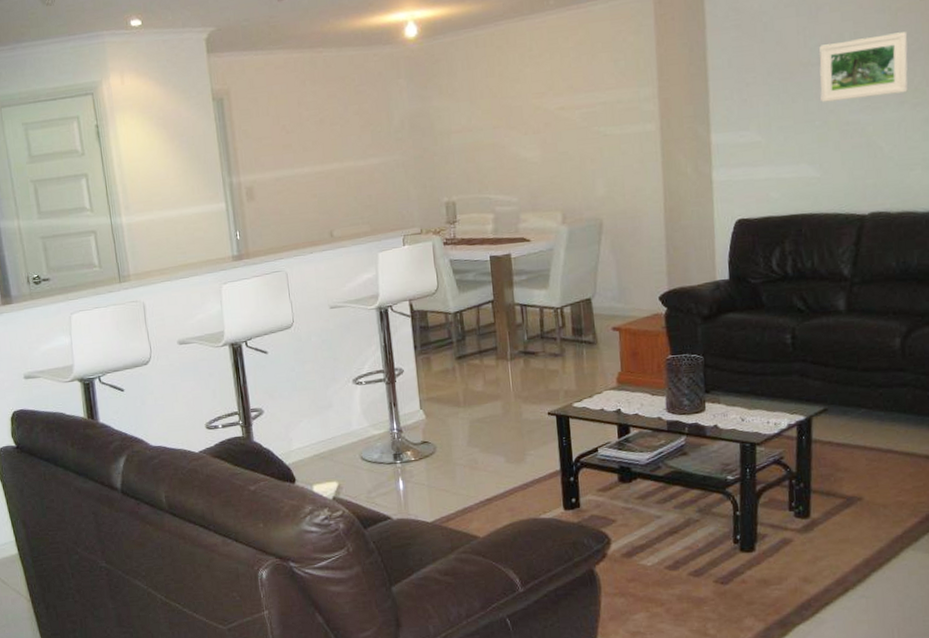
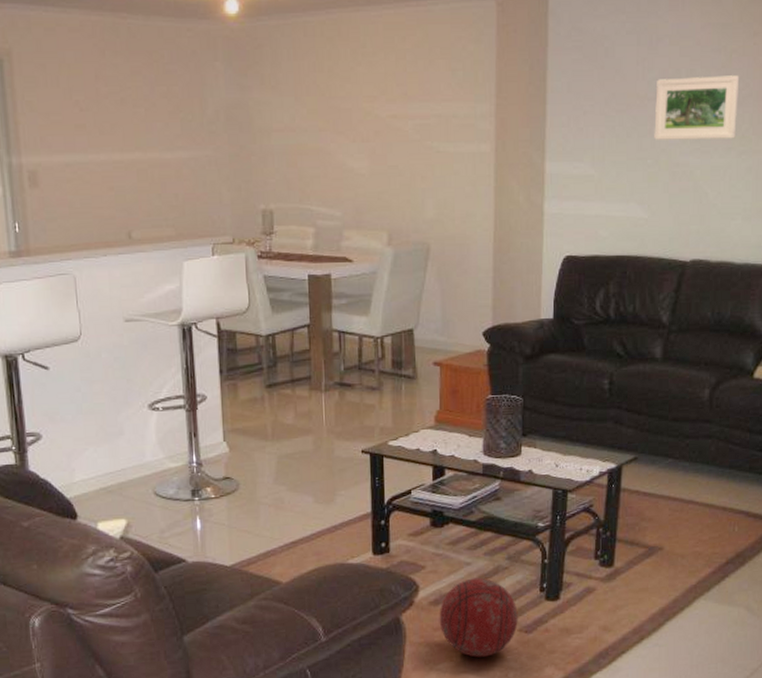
ball: none [632,530,713,608] -> present [439,577,518,658]

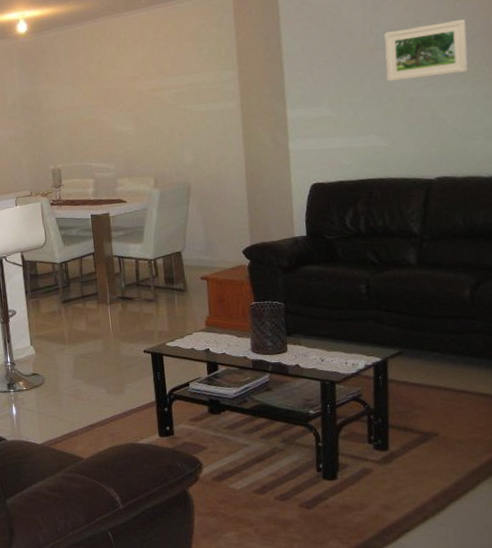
ball: present [439,577,518,658] -> none [222,458,298,529]

